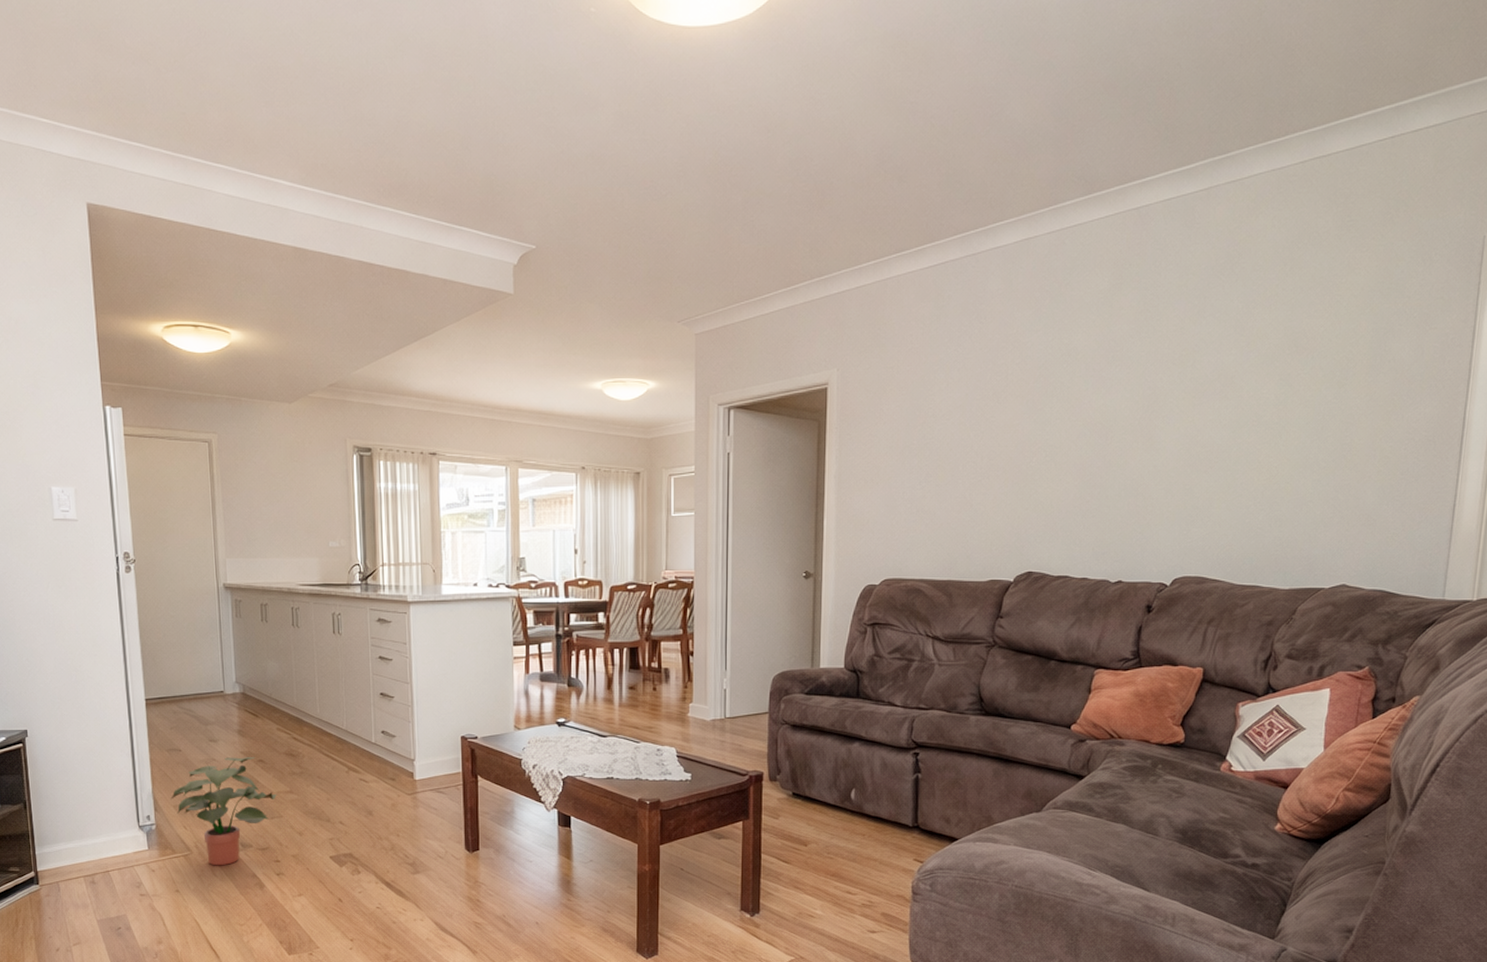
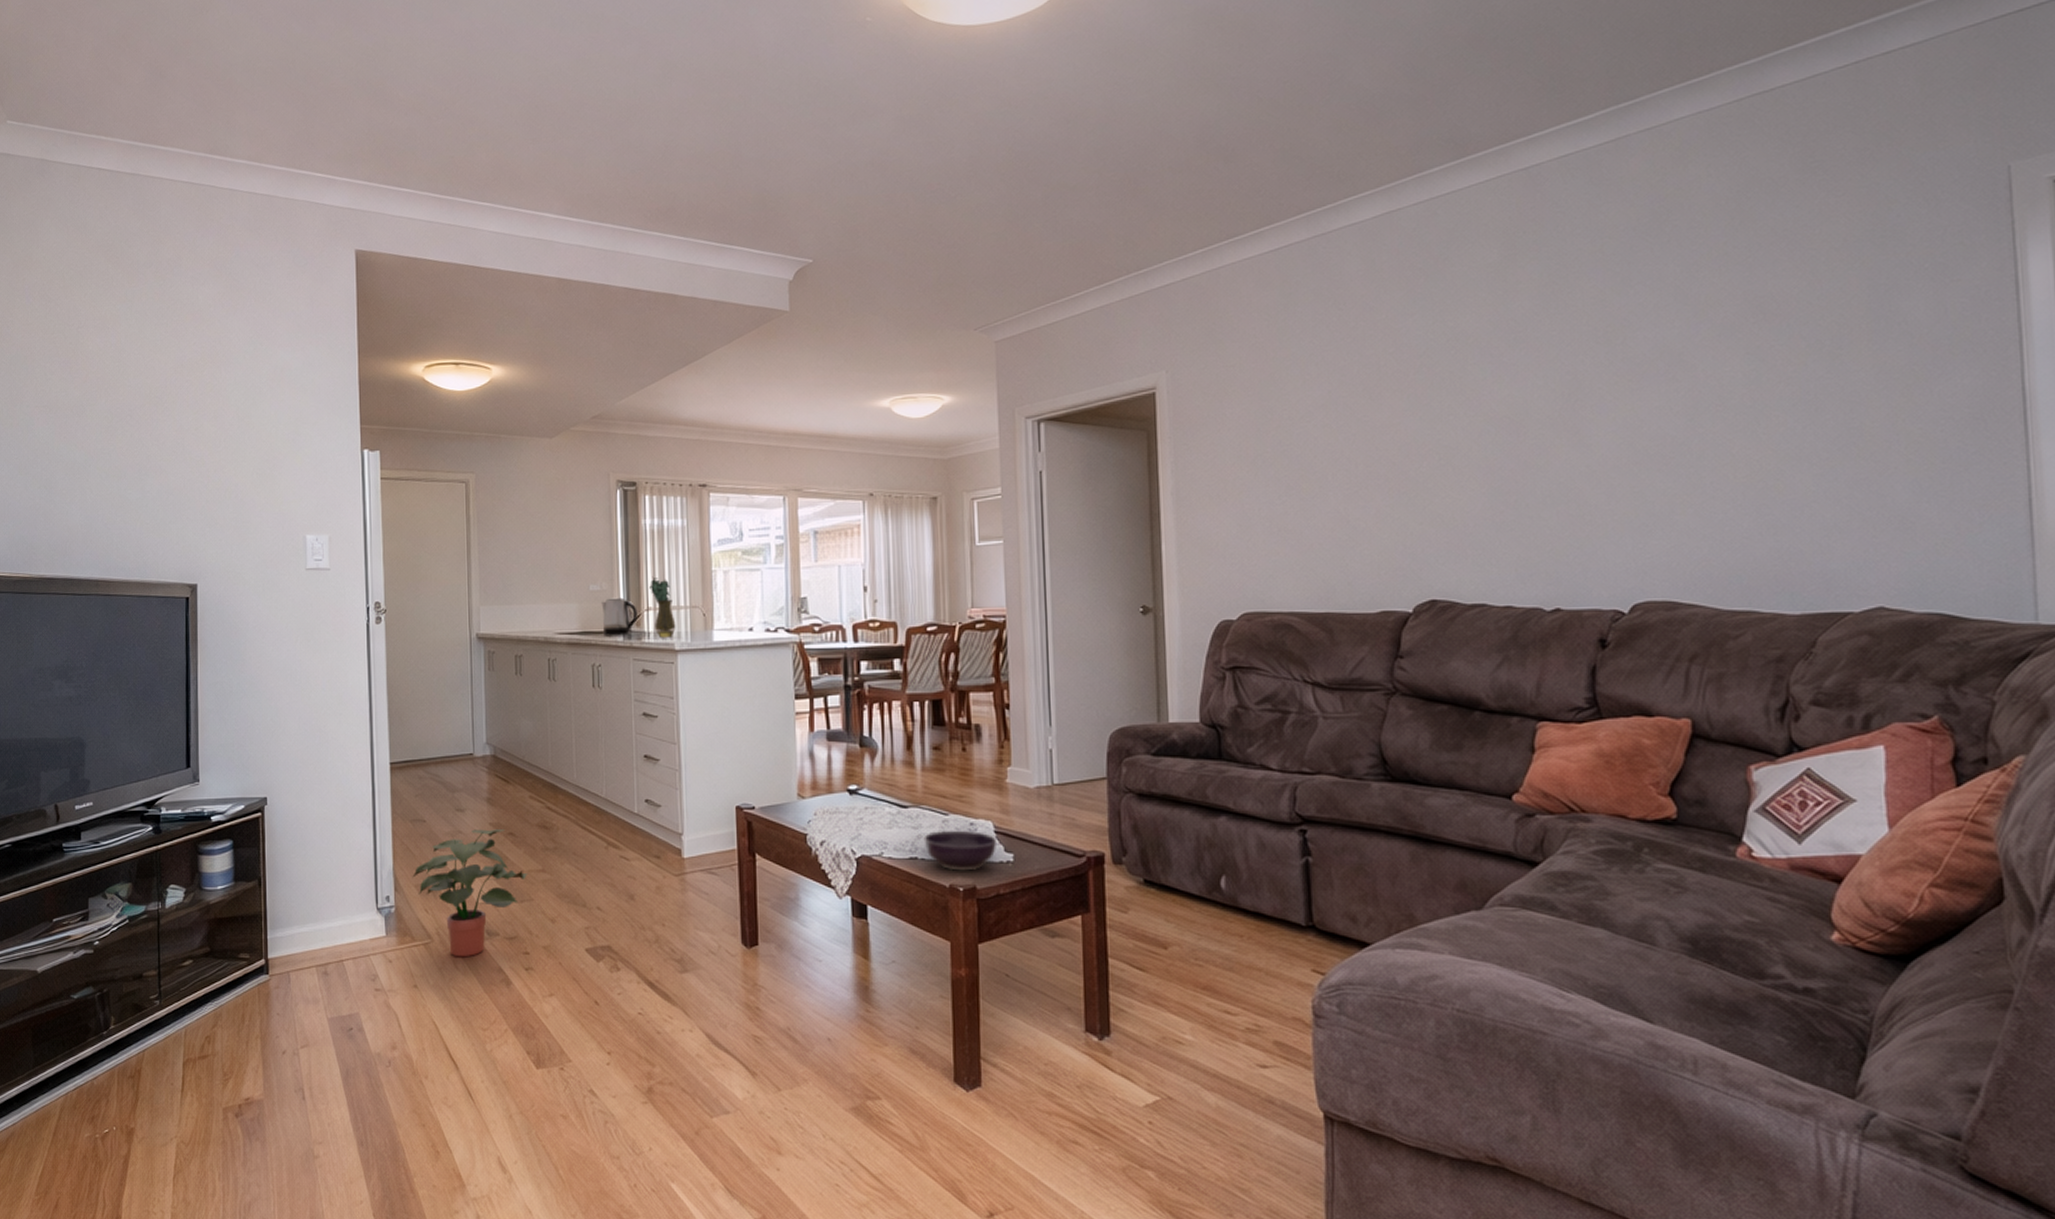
kettle: none [340,554,374,588] -> present [601,597,638,636]
vase: none [384,535,409,591] -> present [649,576,676,638]
bowl: none [619,755,679,788] -> present [923,830,998,871]

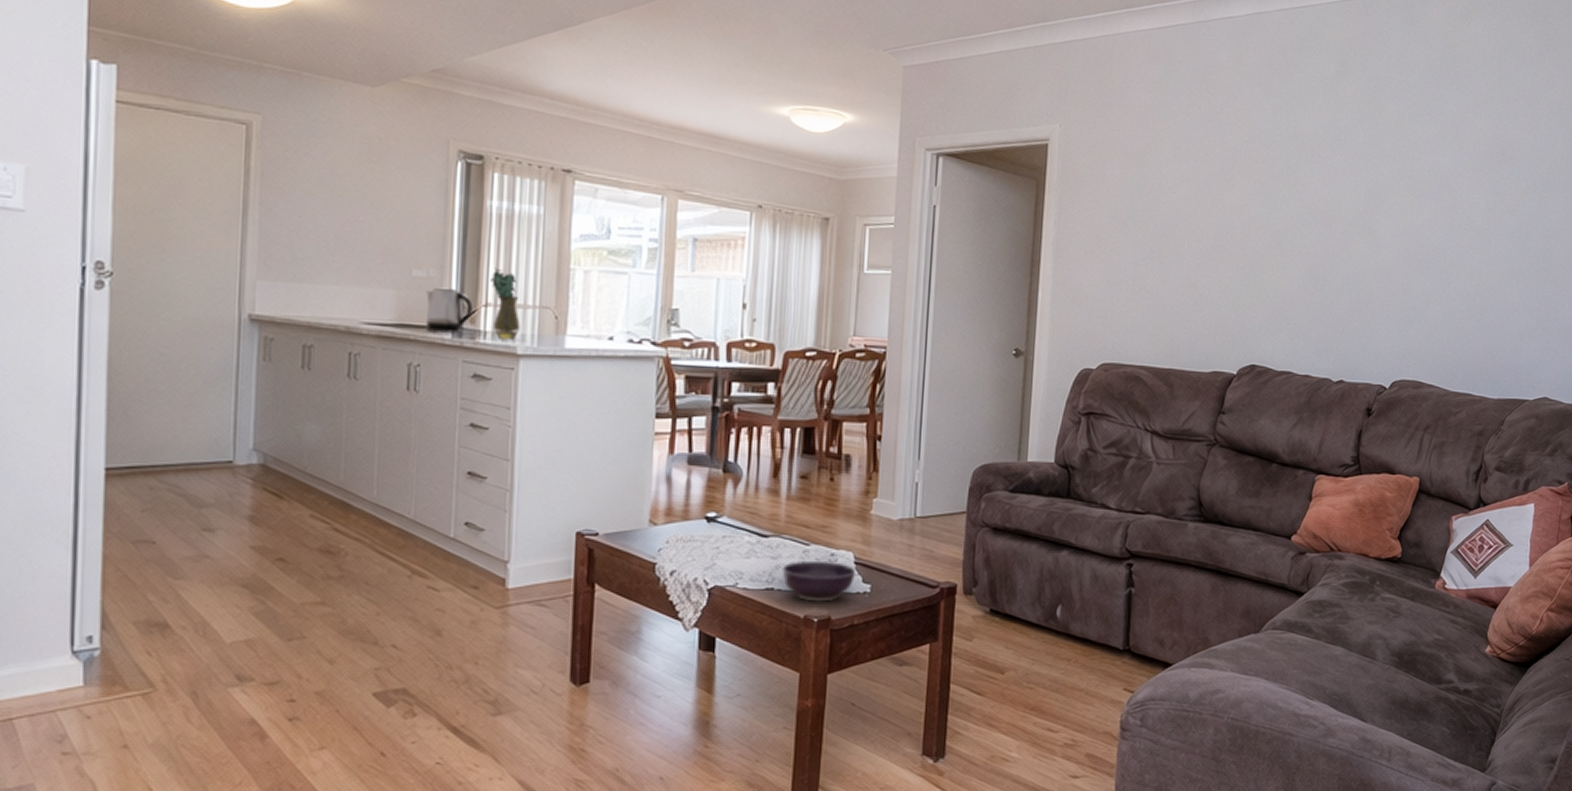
potted plant: present [412,829,529,958] -> none [130,553,302,709]

